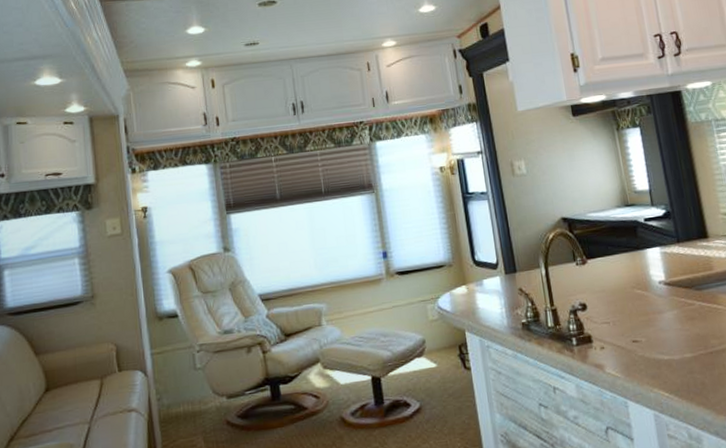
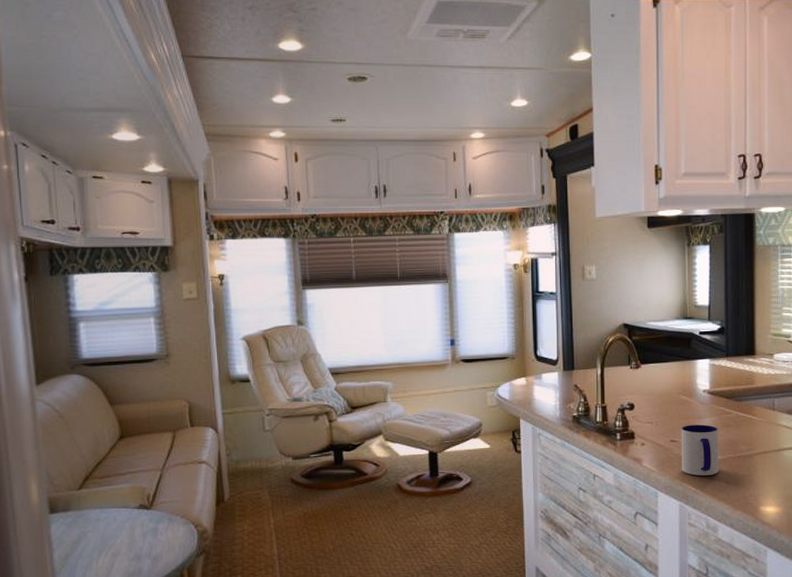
mug: none [641,319,692,379] -> present [681,424,719,476]

